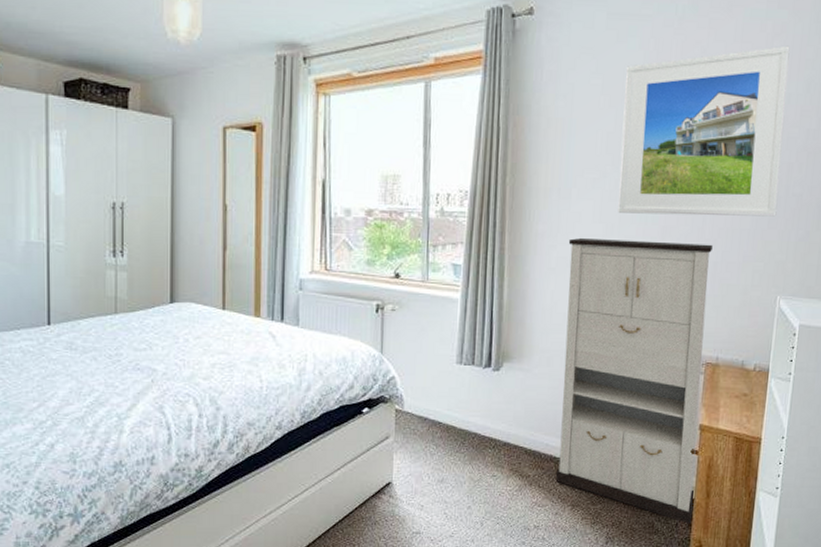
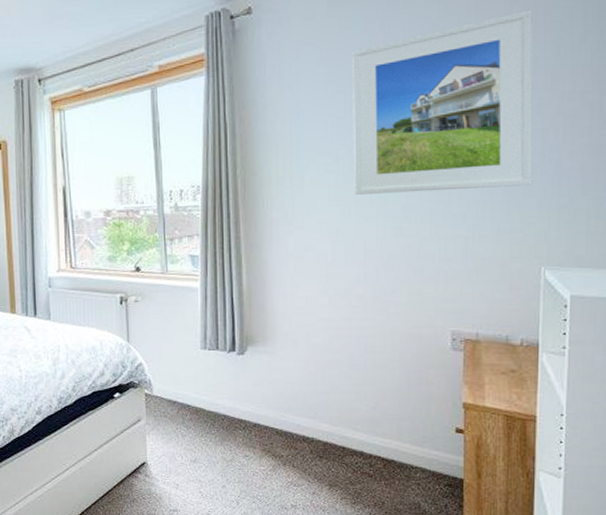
cabinet: present [555,237,713,524] -> none [305,219,463,505]

